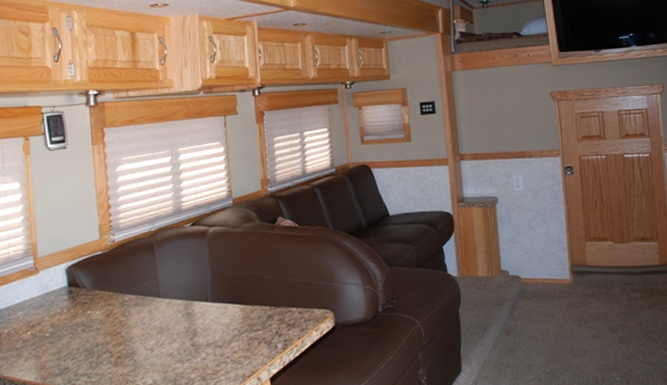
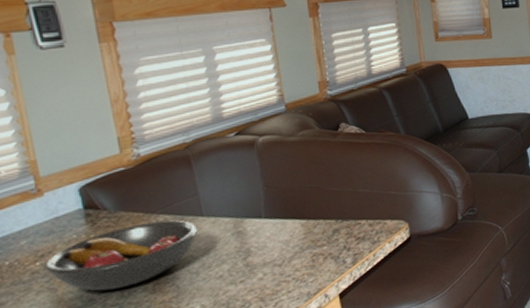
fruit bowl: none [34,300,156,361] -> present [45,220,198,291]

